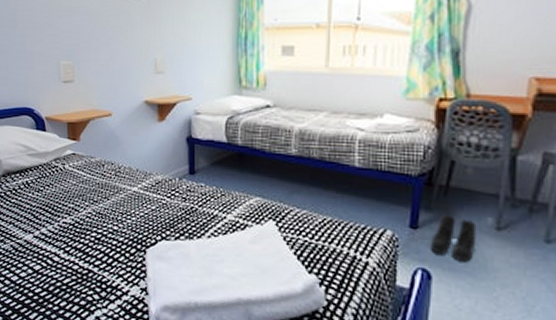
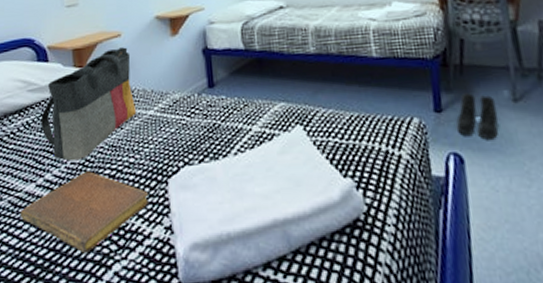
notebook: none [20,231,129,298] -> present [20,171,150,254]
tote bag: none [38,126,121,221] -> present [41,47,136,162]

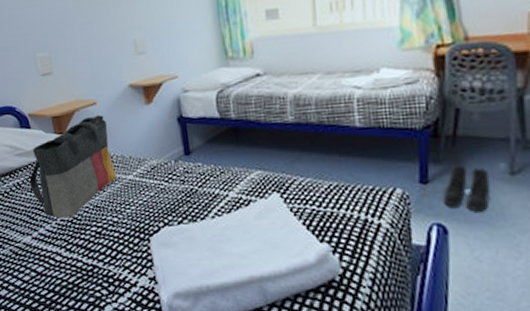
notebook: present [20,171,150,254] -> none [21,228,134,296]

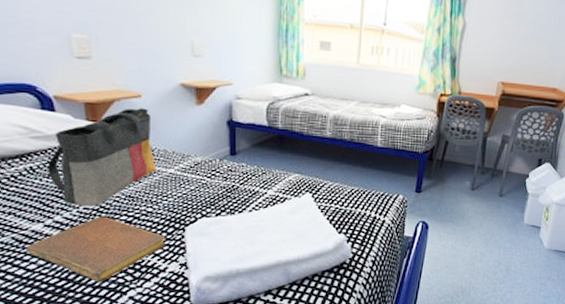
notebook: none [21,228,134,296] -> present [26,216,166,283]
boots: present [442,165,491,212] -> none [428,181,460,214]

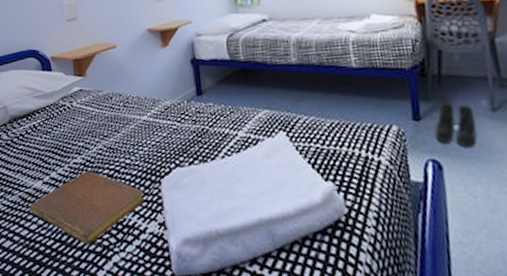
tote bag: present [47,108,155,207] -> none [46,57,131,162]
boots: none [428,181,460,214] -> present [434,102,477,147]

